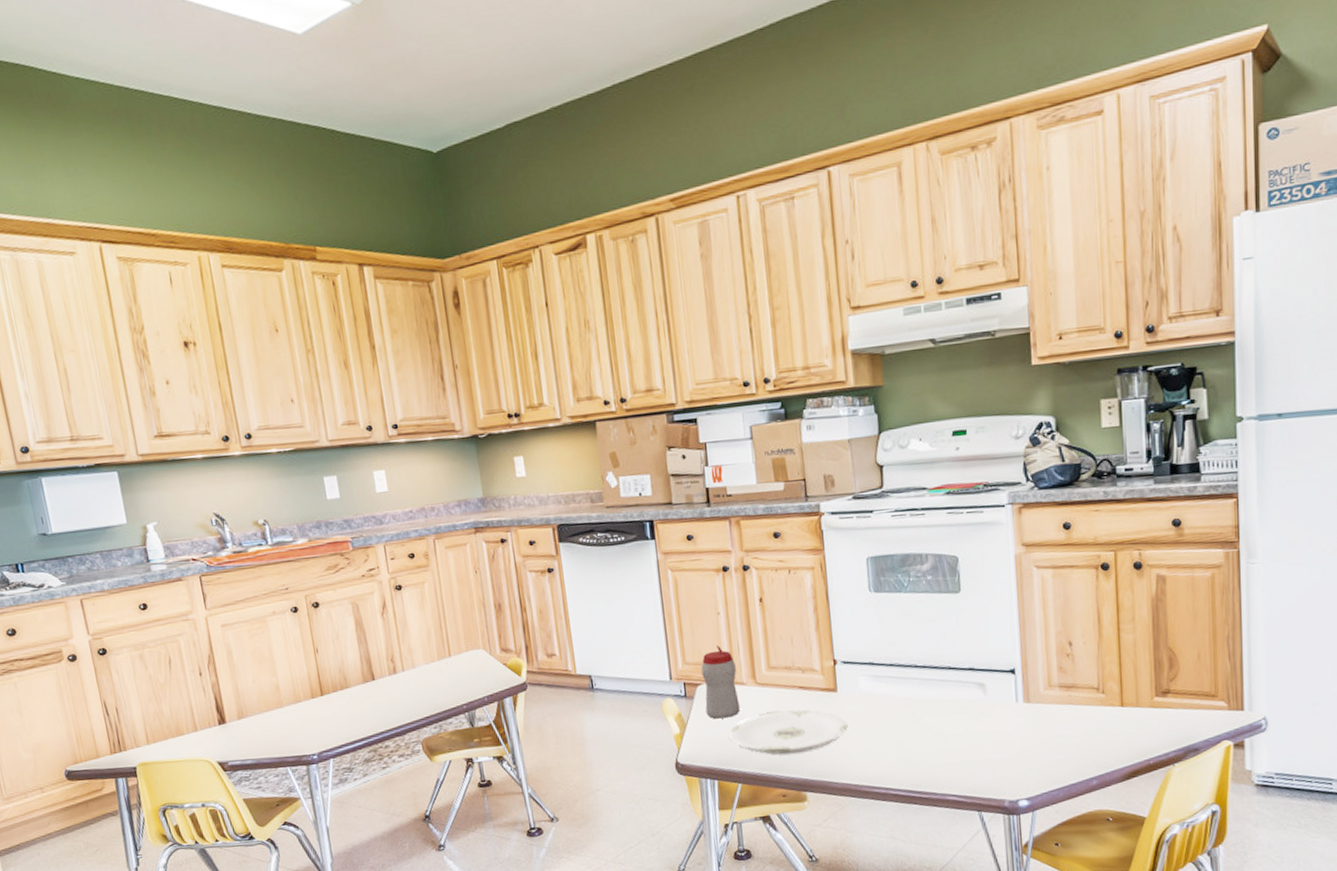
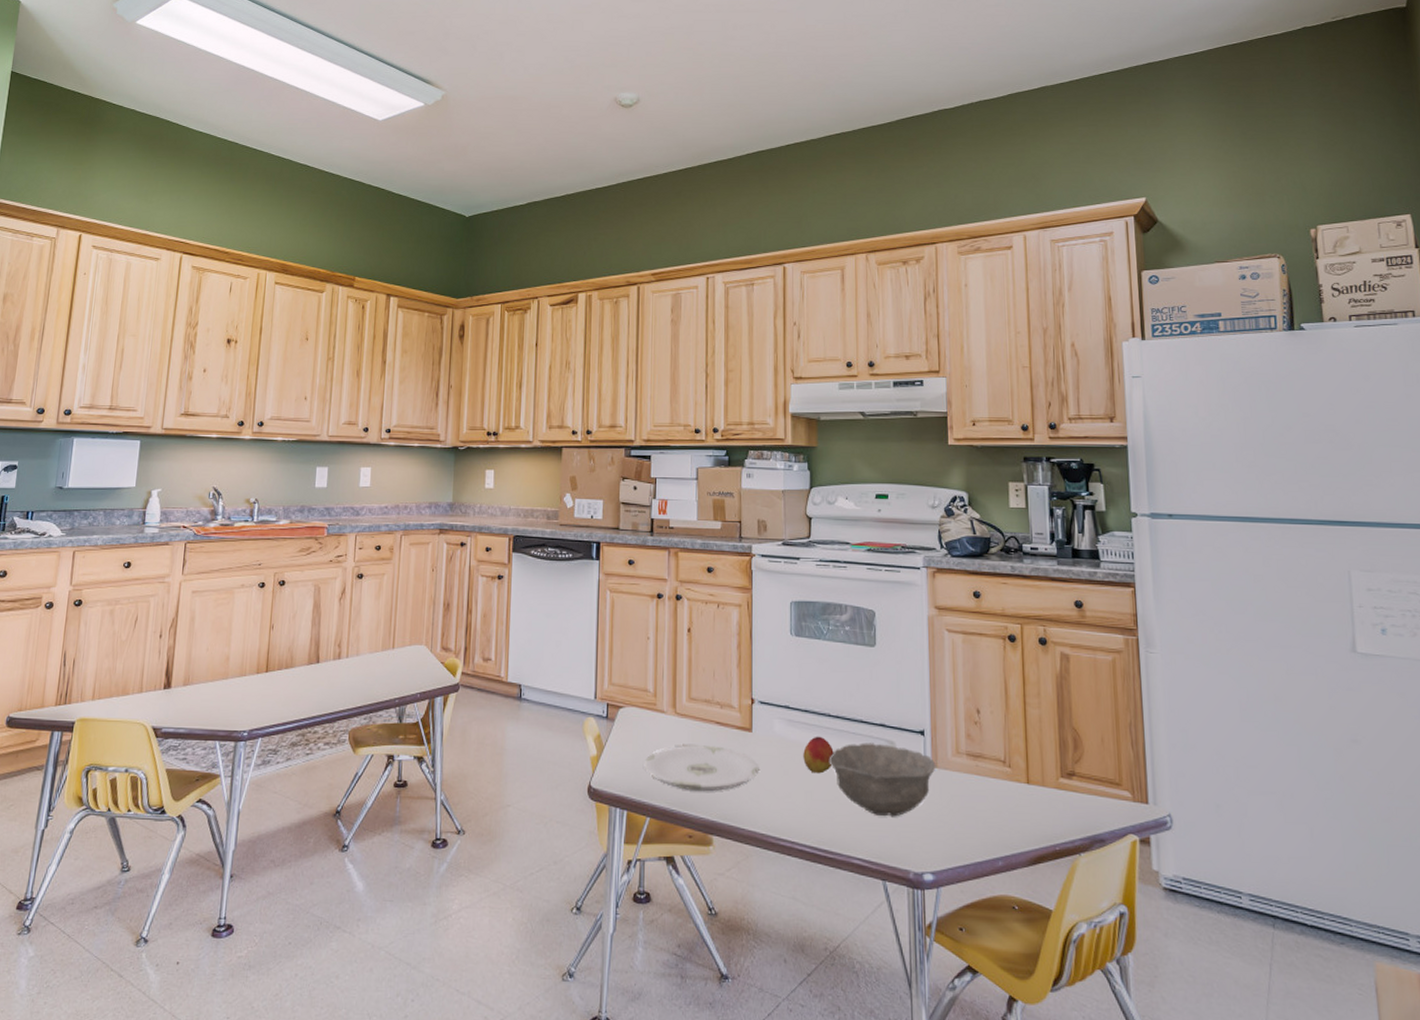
sippy cup: present [701,645,740,719] -> none [625,669,658,745]
peach: none [891,687,923,723] -> present [803,736,834,774]
bowl: none [918,687,1028,754] -> present [829,742,936,817]

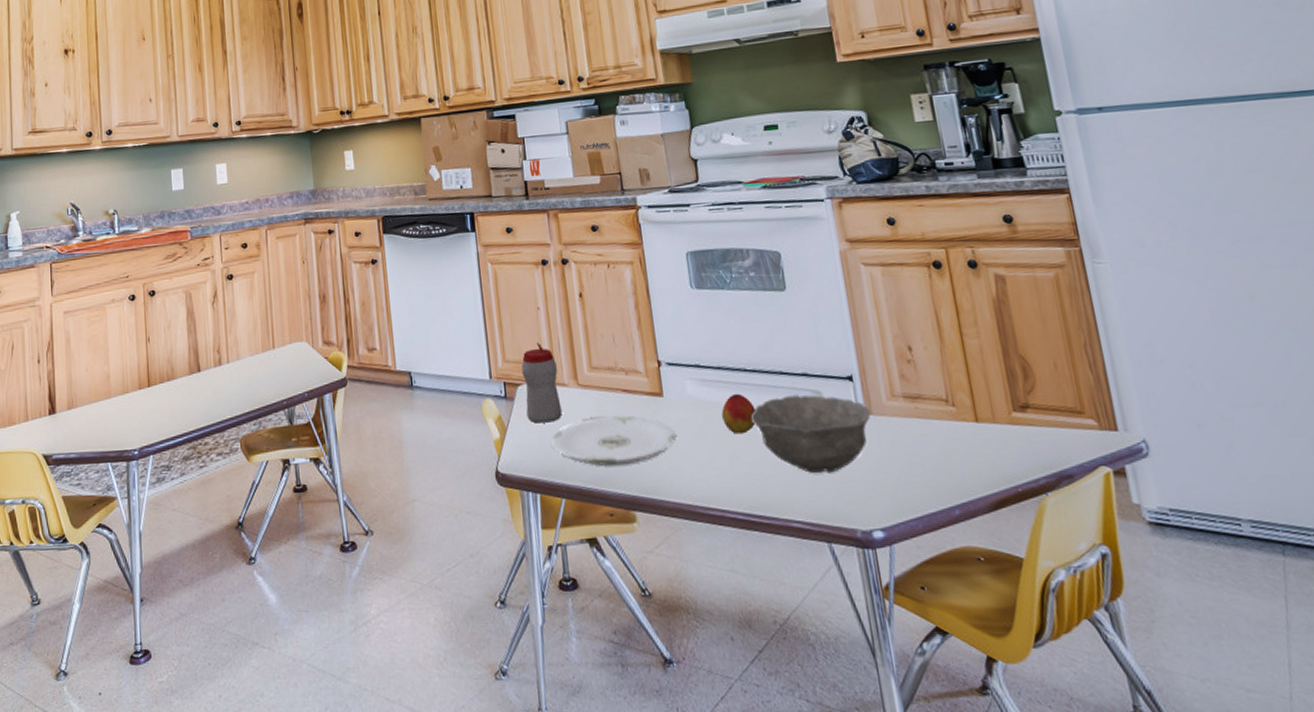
sippy cup: none [625,669,658,745] -> present [521,342,562,423]

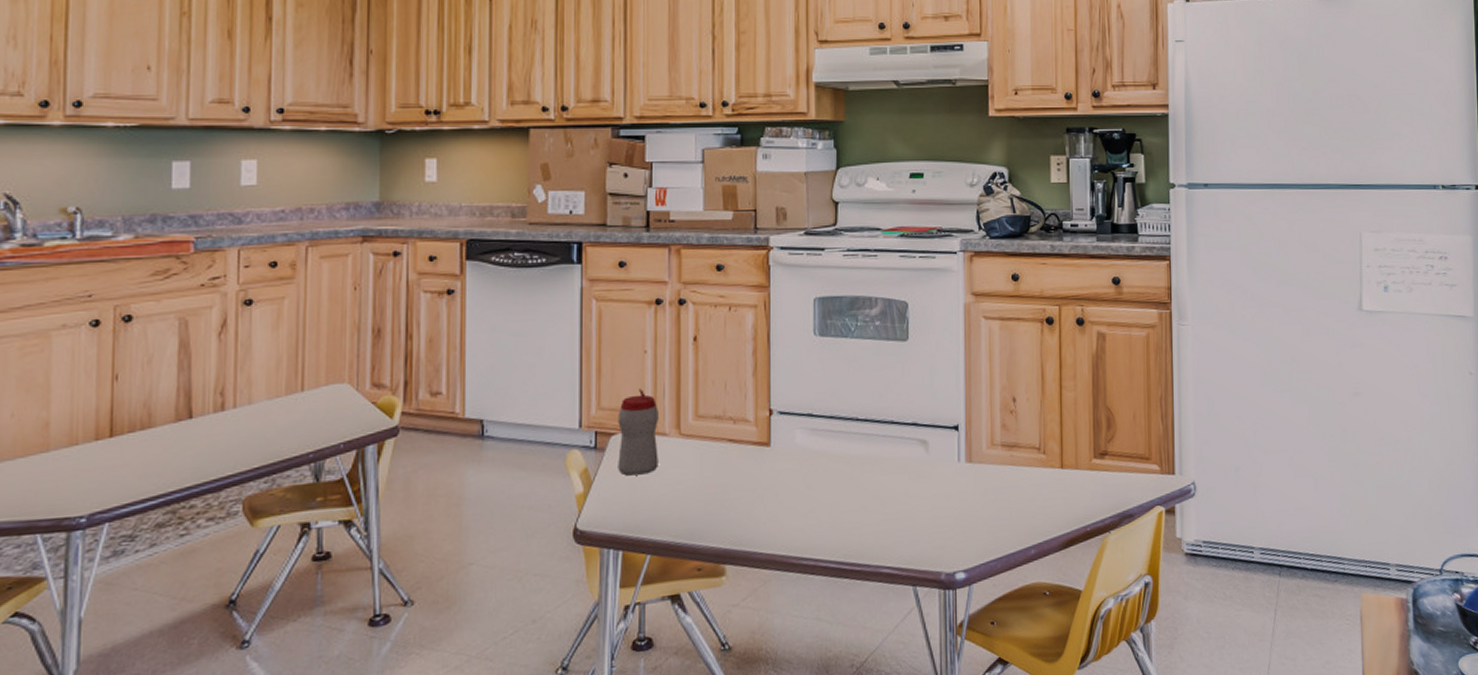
plate: present [551,415,676,466] -> none [642,466,779,519]
peach: present [721,393,756,435] -> none [828,442,862,484]
bowl: present [750,395,871,473] -> none [856,444,970,520]

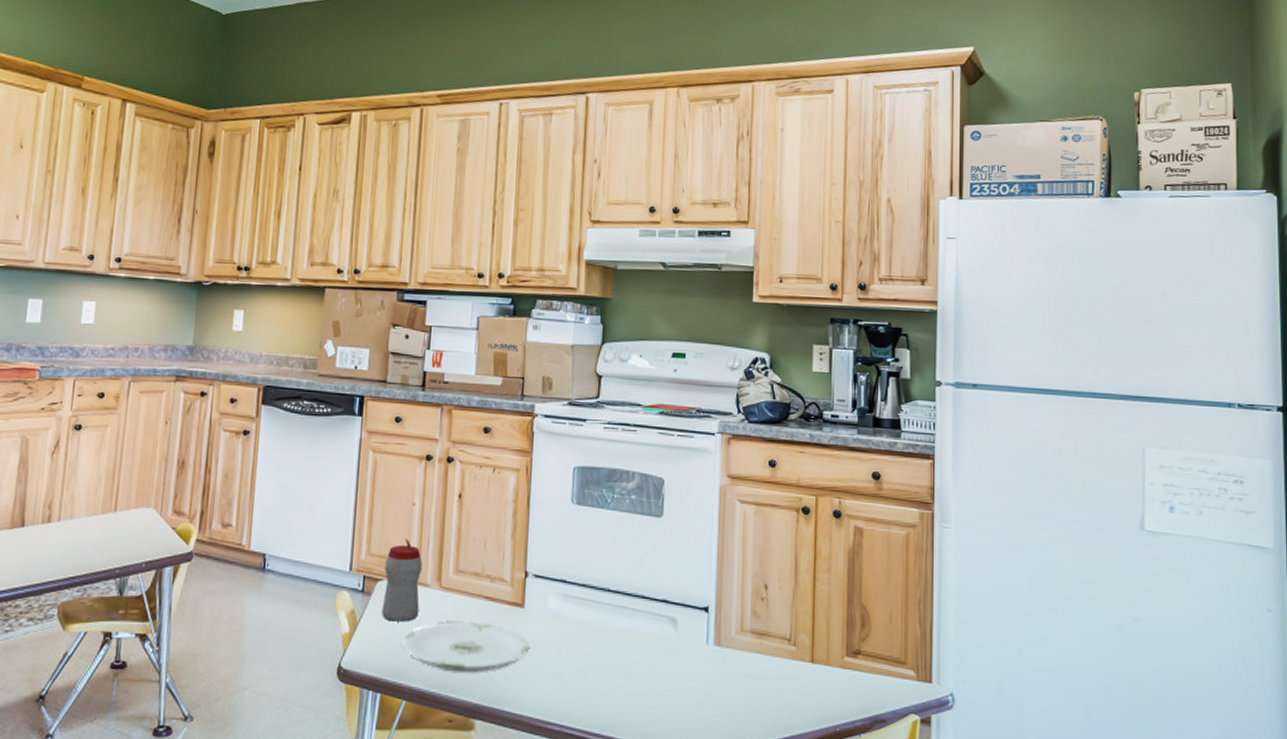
plate: none [642,466,779,519] -> present [402,622,530,673]

